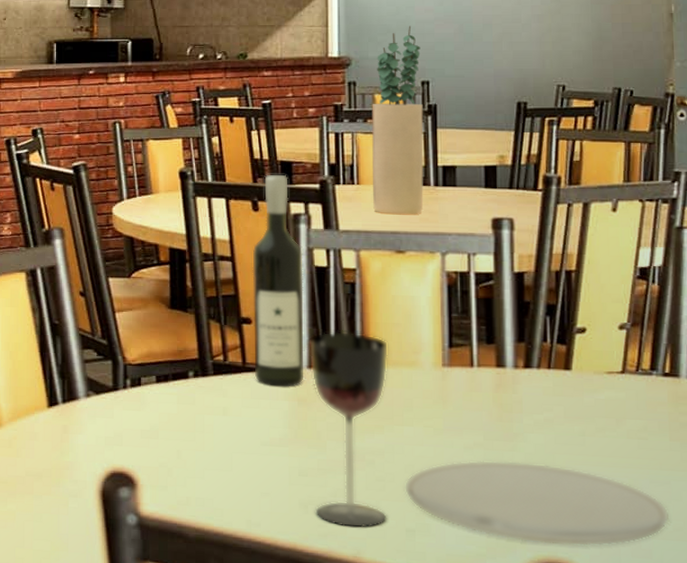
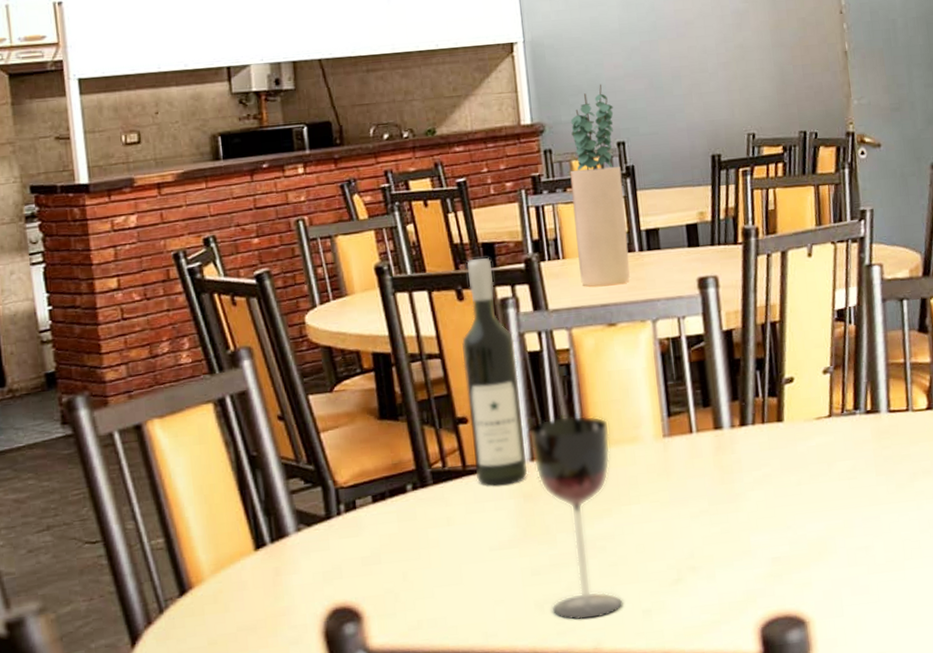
plate: present [404,460,670,547] -> none [636,519,882,601]

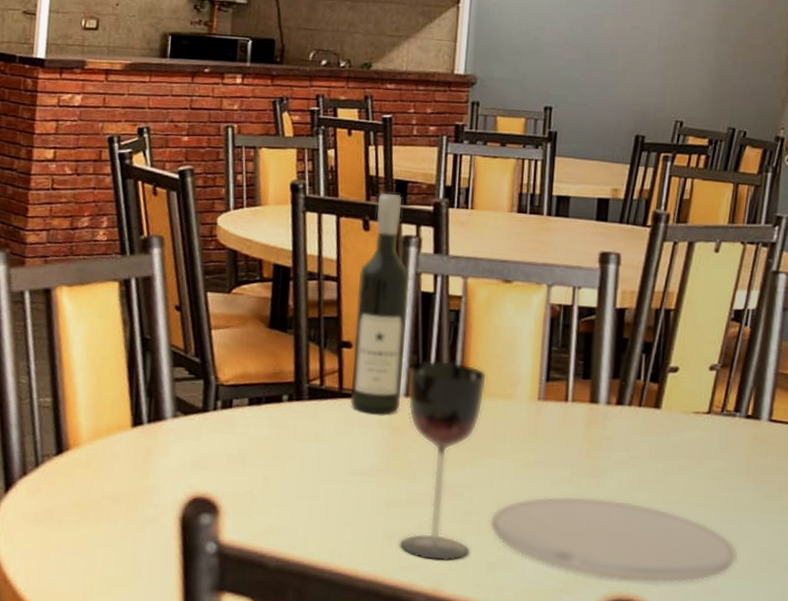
vase: present [570,84,631,287] -> none [485,47,547,244]
plate: none [636,519,882,601] -> present [489,495,738,584]

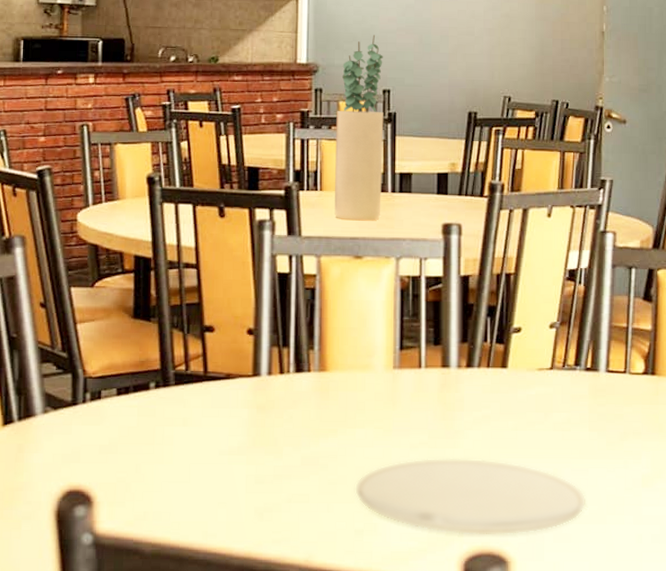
bottle: present [349,193,409,414] -> none [215,180,266,394]
wineglass: present [399,359,487,561] -> none [269,337,345,532]
vase: none [485,47,547,244] -> present [334,34,384,221]

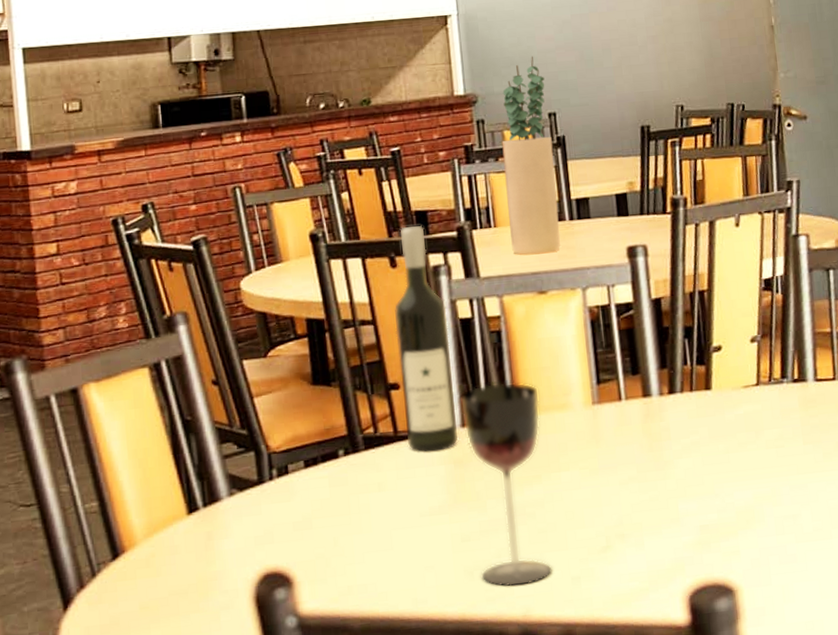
bottle: none [215,180,266,394] -> present [394,225,458,452]
wineglass: none [269,337,345,532] -> present [459,382,552,587]
plate: present [354,458,587,535] -> none [565,486,810,569]

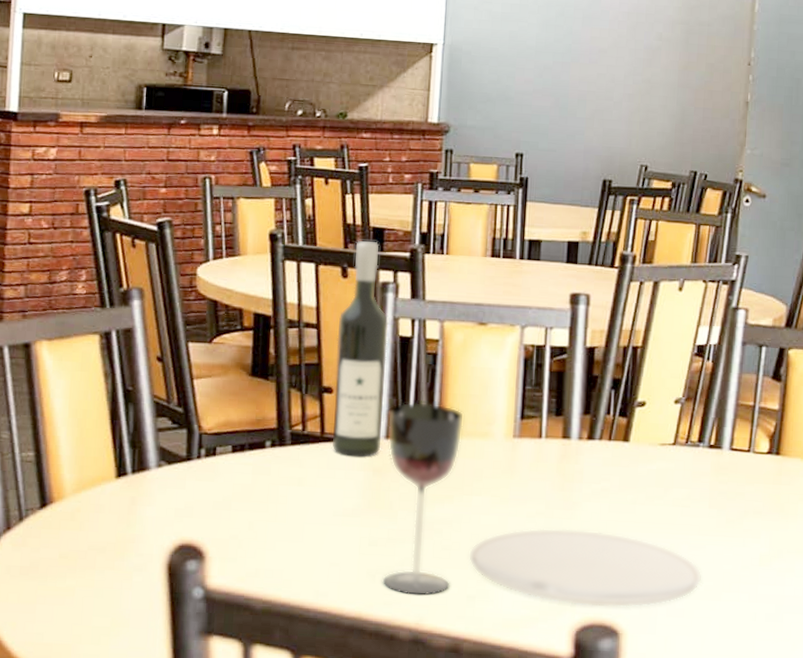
vase: present [502,56,561,255] -> none [460,95,518,288]
plate: none [565,486,810,569] -> present [468,528,702,608]

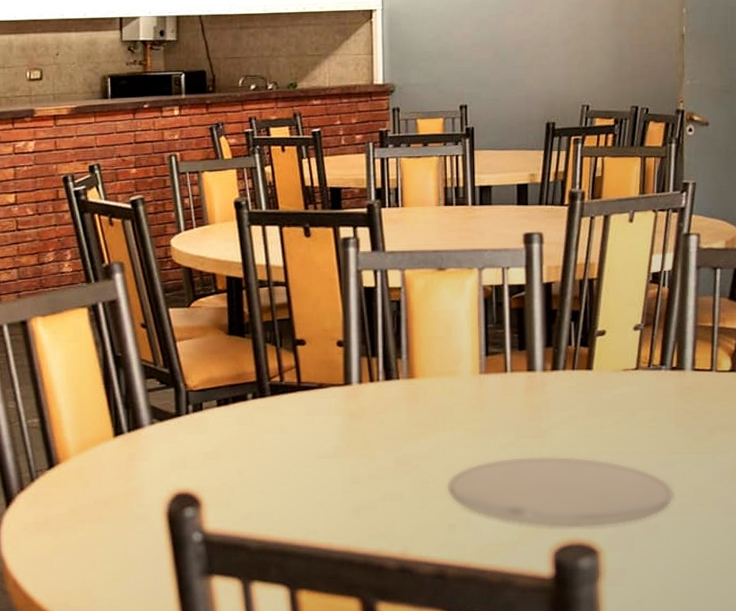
bottle: present [331,240,388,457] -> none [305,200,354,402]
wineglass: present [382,402,465,596] -> none [359,347,432,527]

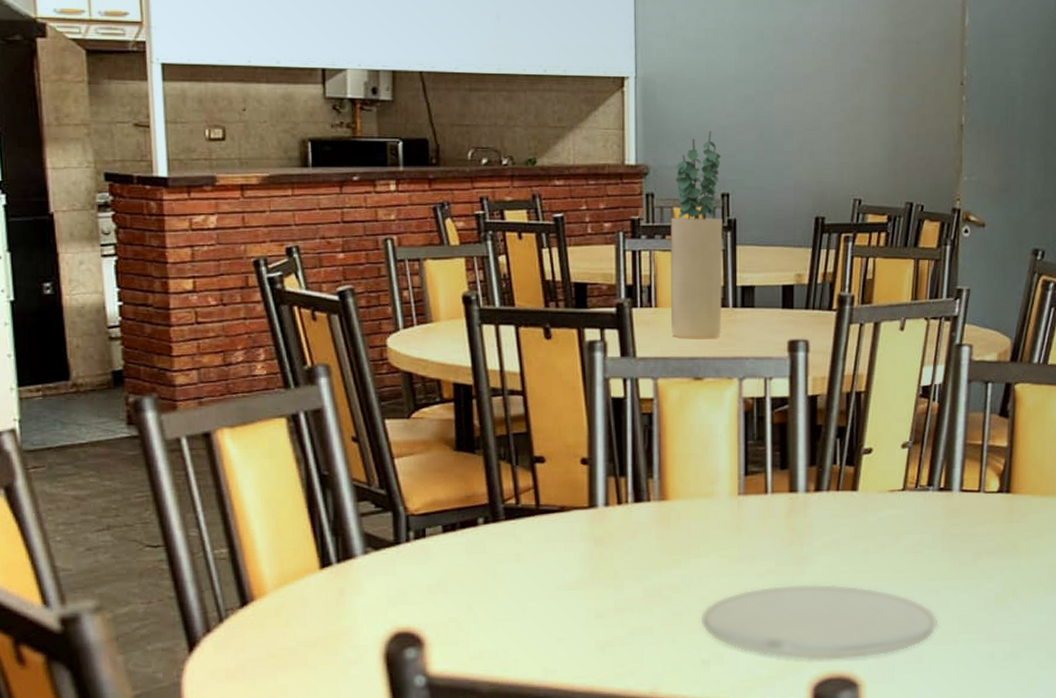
vase: none [414,51,462,235] -> present [670,130,723,339]

